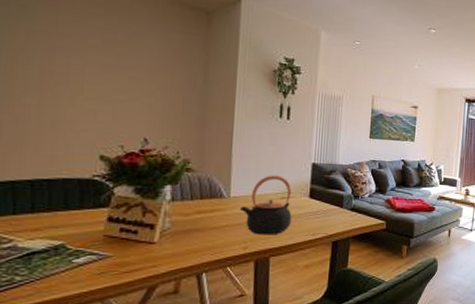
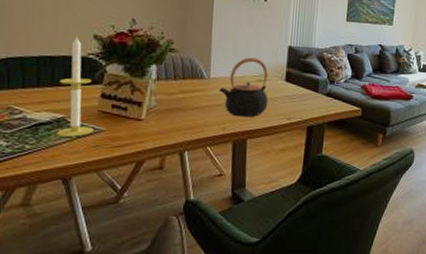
candle: none [53,158,98,265] -> present [55,36,94,137]

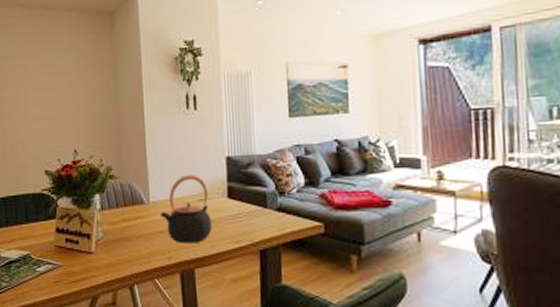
candle: present [55,36,94,137] -> none [22,174,53,273]

